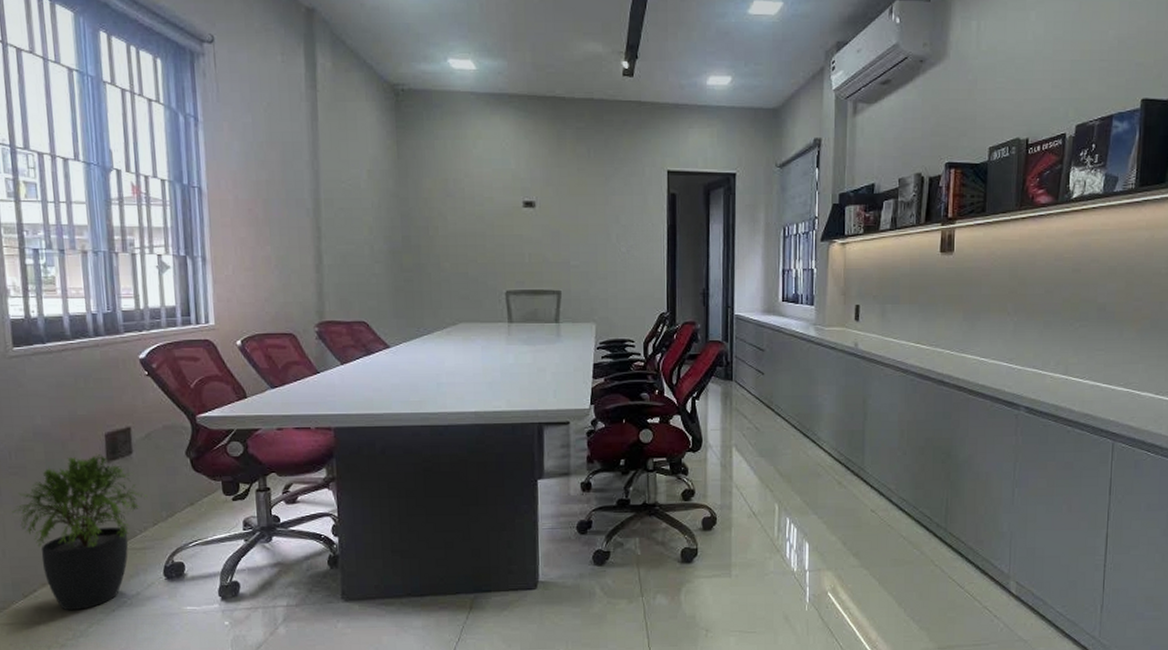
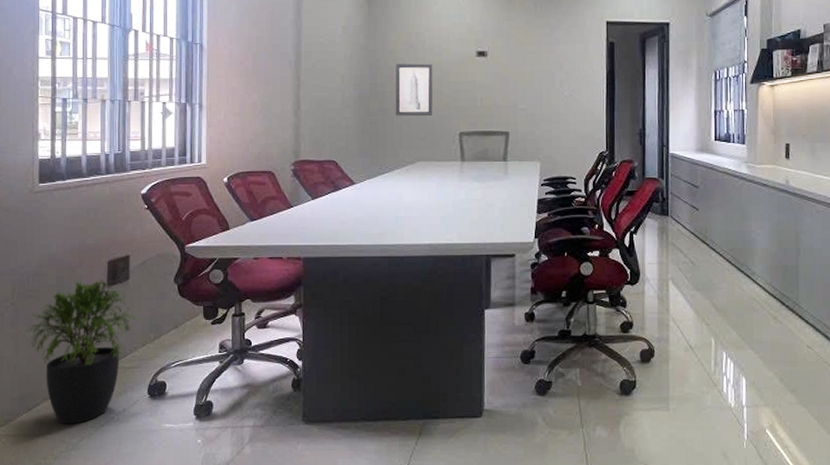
wall art: none [431,214,475,274] -> present [395,63,433,117]

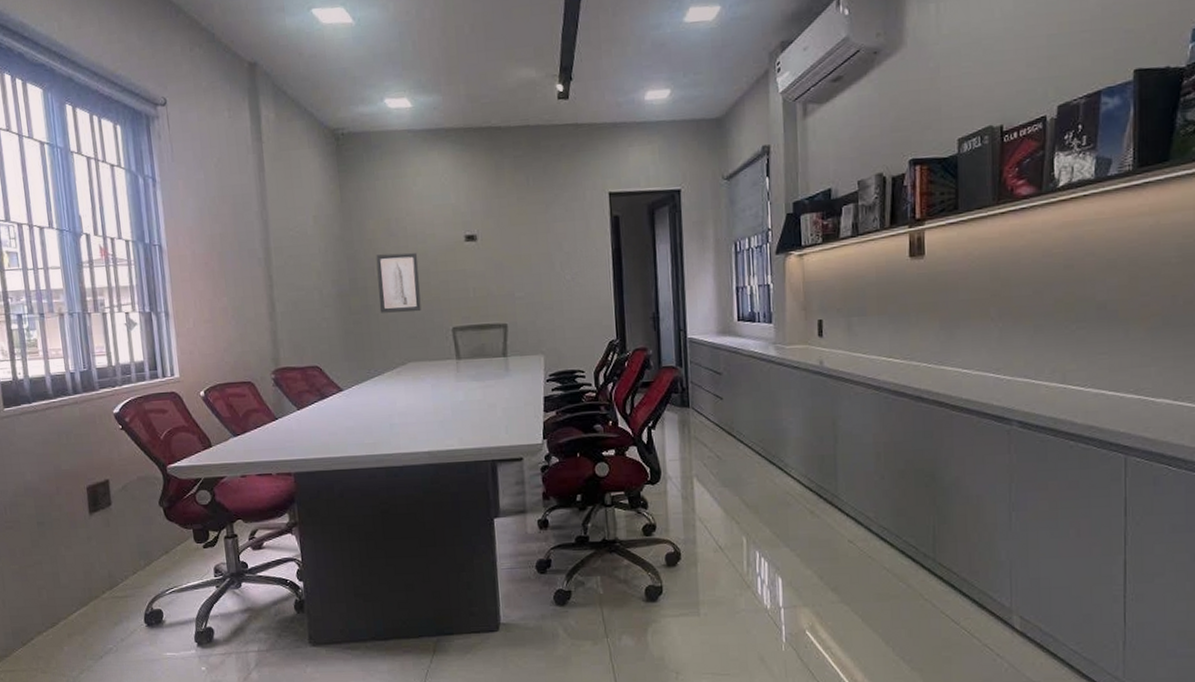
potted plant: present [25,278,139,425] -> none [9,506,127,658]

